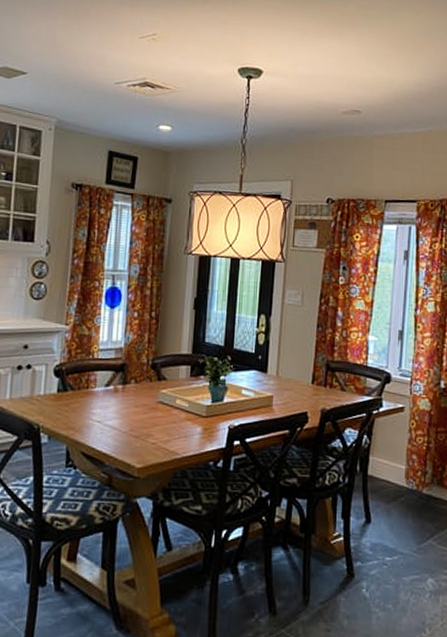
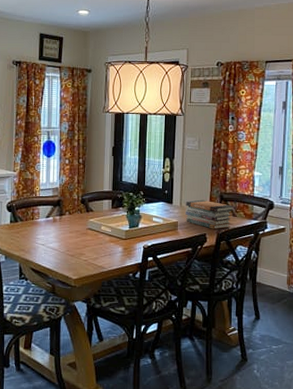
book stack: none [283,368,342,407] -> present [185,199,234,229]

